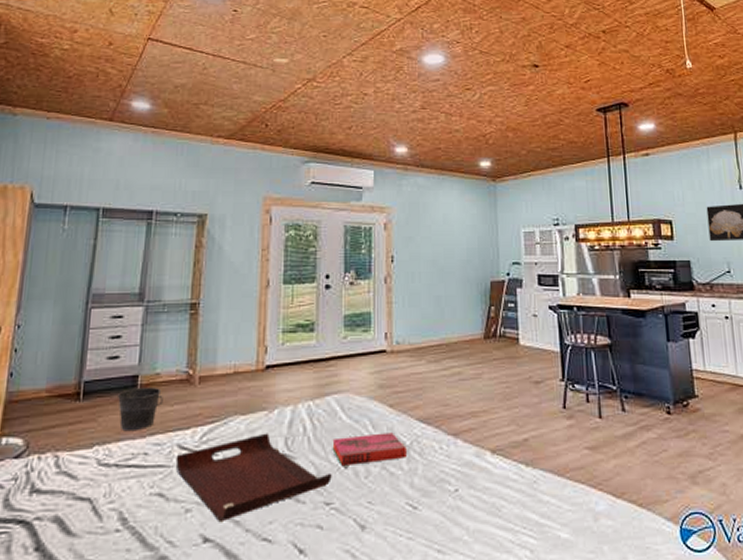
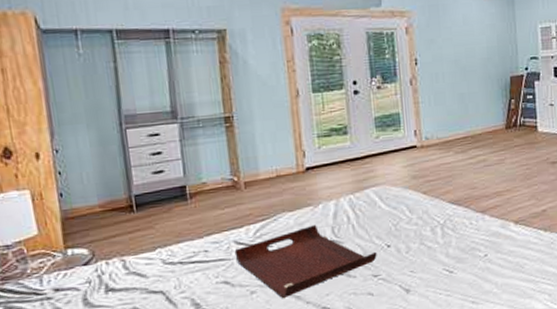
bucket: present [118,386,163,432] -> none [170,194,214,235]
hardback book: present [332,432,407,467] -> none [374,214,441,246]

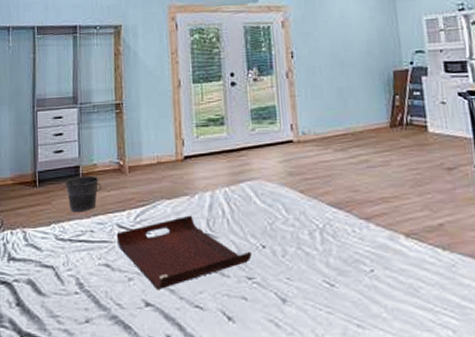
bucket: none [170,194,214,235] -> present [65,175,101,213]

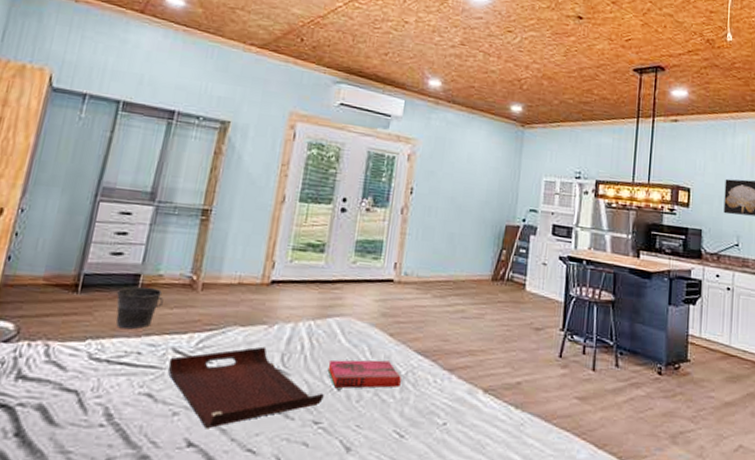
hardback book: none [249,216,320,246] -> present [327,360,401,389]

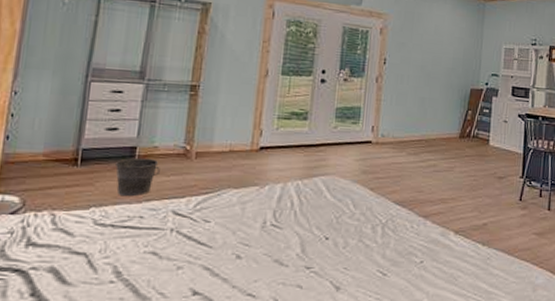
serving tray: present [168,346,324,428] -> none [169,205,314,278]
hardback book: present [327,360,401,389] -> none [316,211,382,238]

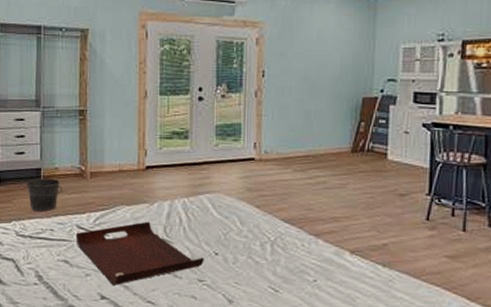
serving tray: none [169,205,314,278] -> present [75,221,204,285]

